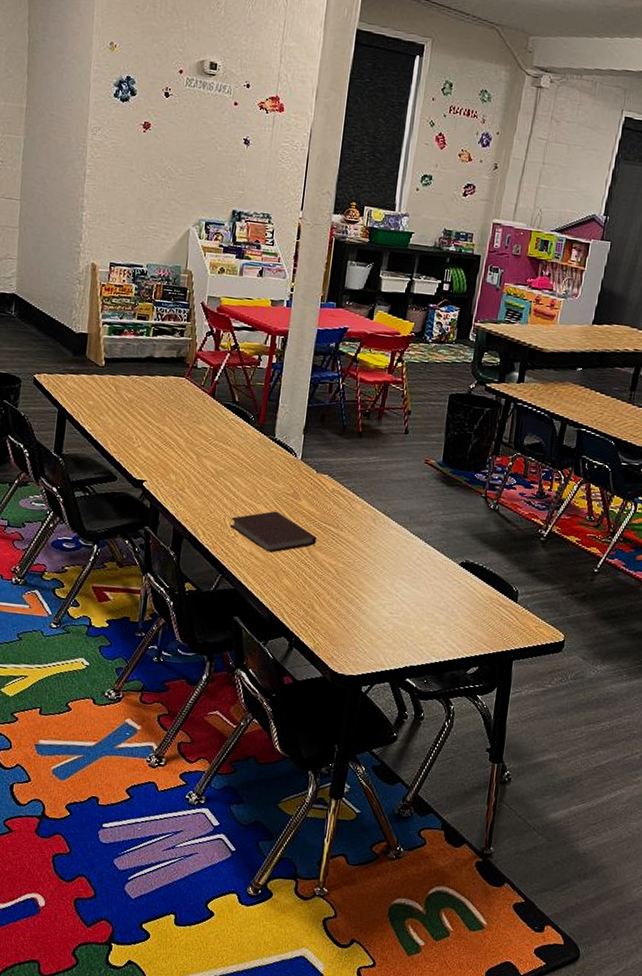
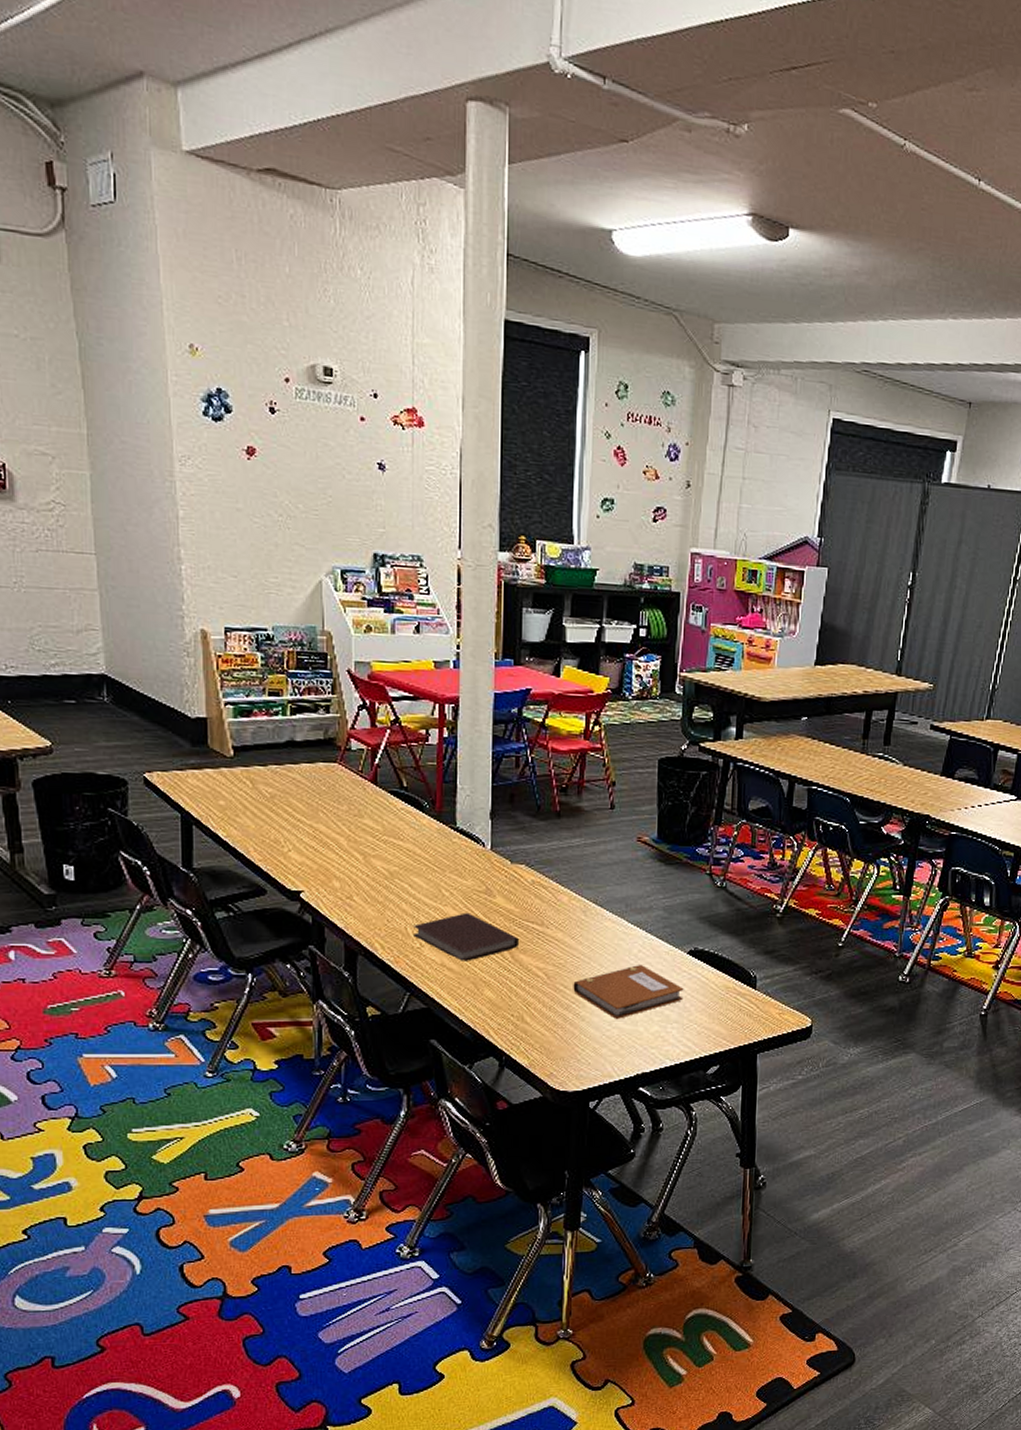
notebook: none [358,570,453,616] -> present [573,965,684,1019]

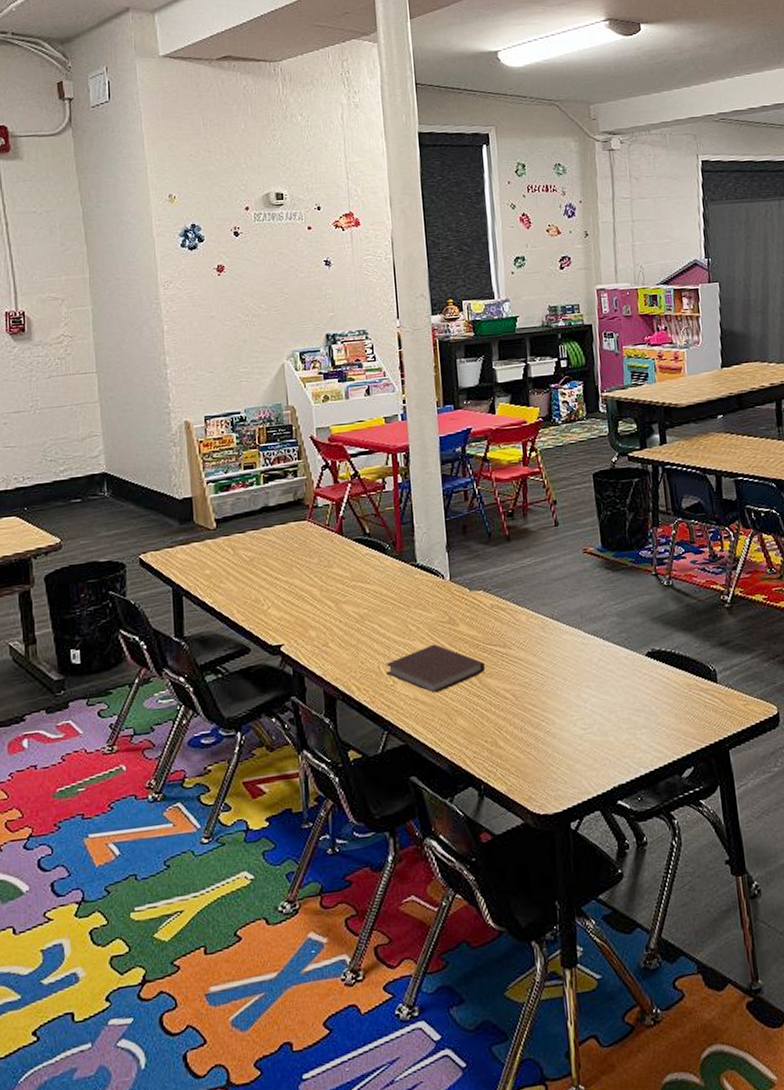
notebook: present [573,965,684,1019] -> none [540,673,648,732]

